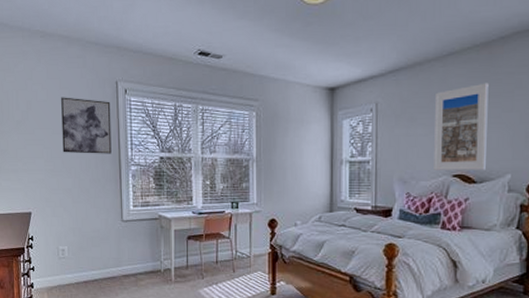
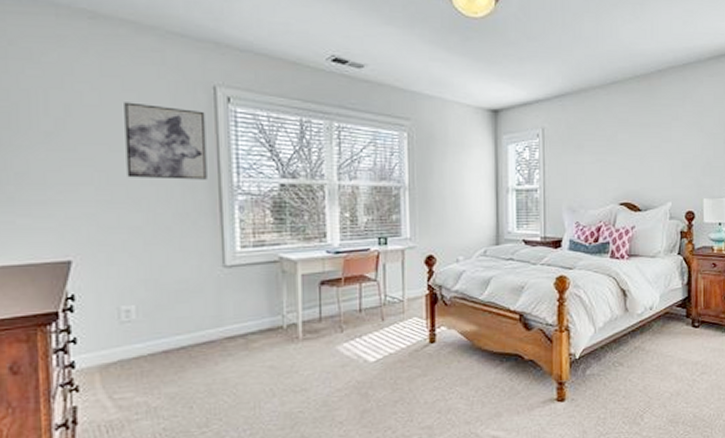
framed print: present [434,82,489,170] -> none [601,113,649,199]

